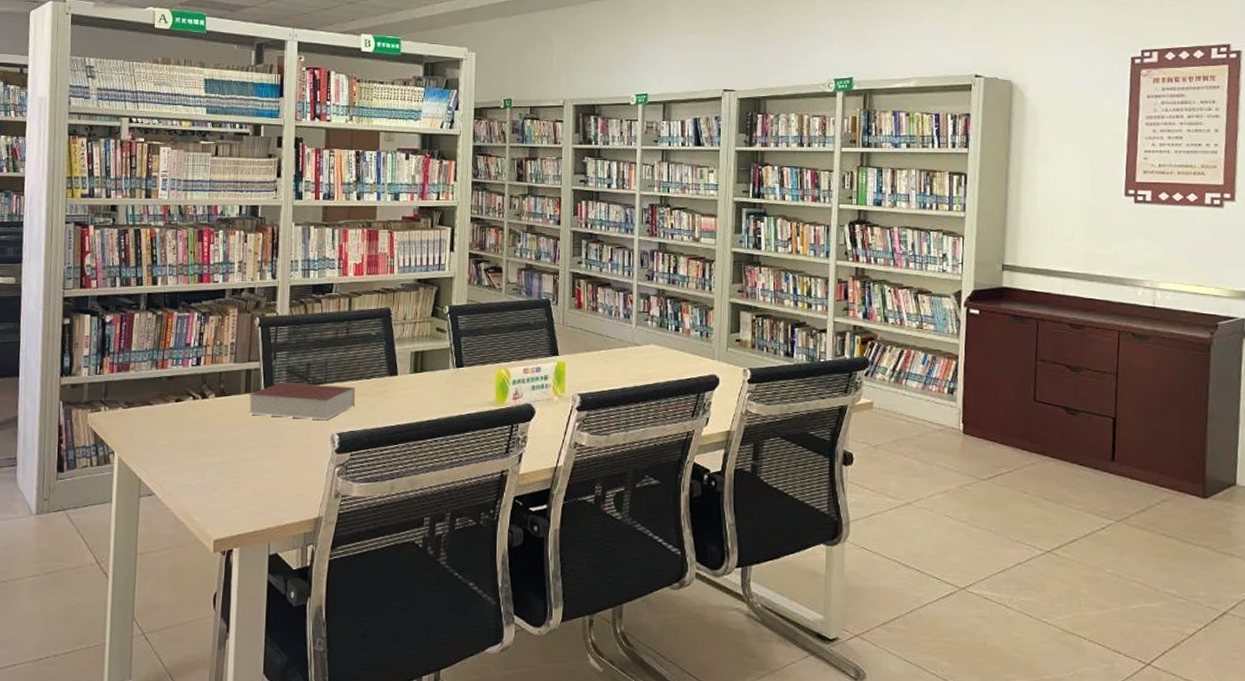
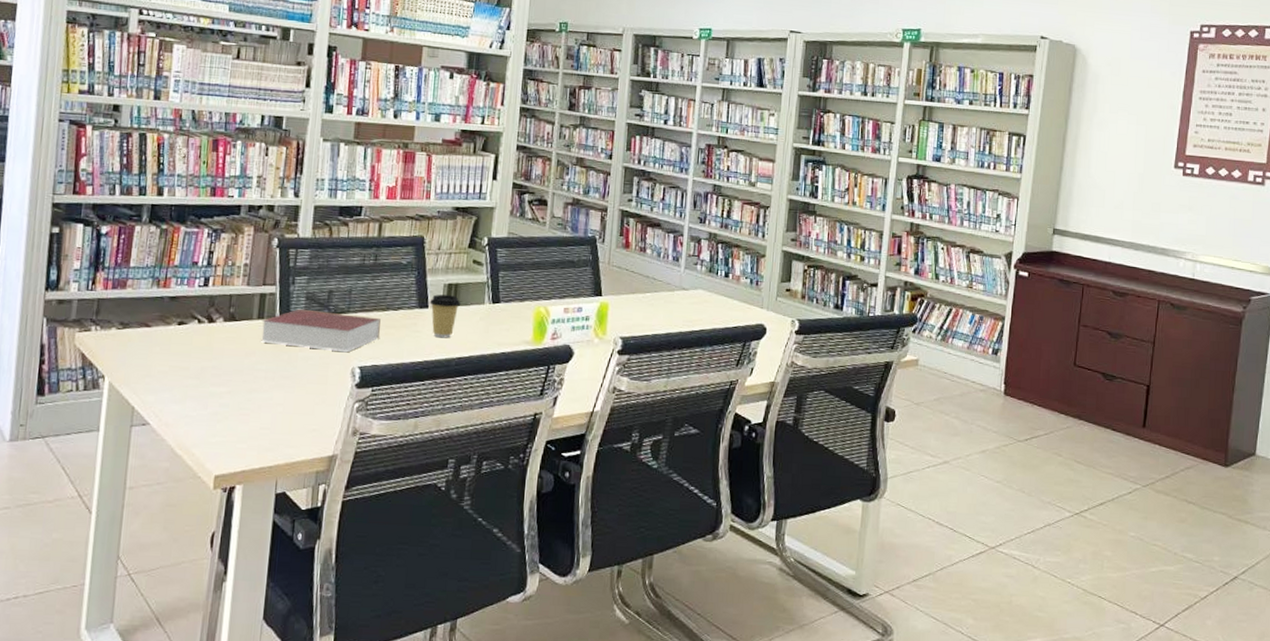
coffee cup: none [398,362,428,403] -> present [429,294,461,338]

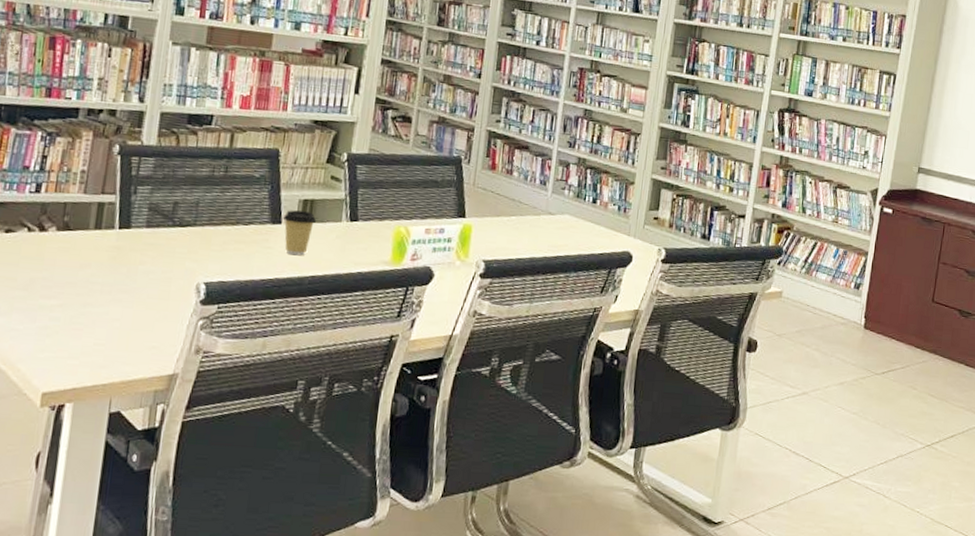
book: present [261,308,381,353] -> none [98,219,230,268]

